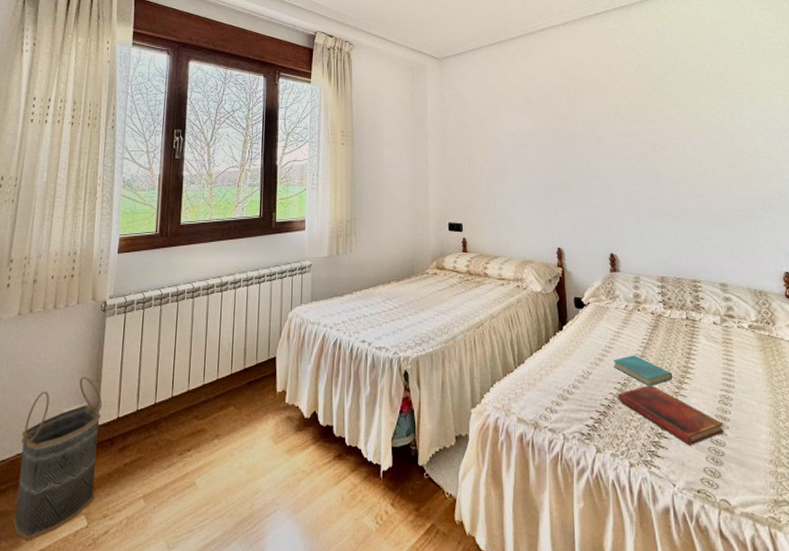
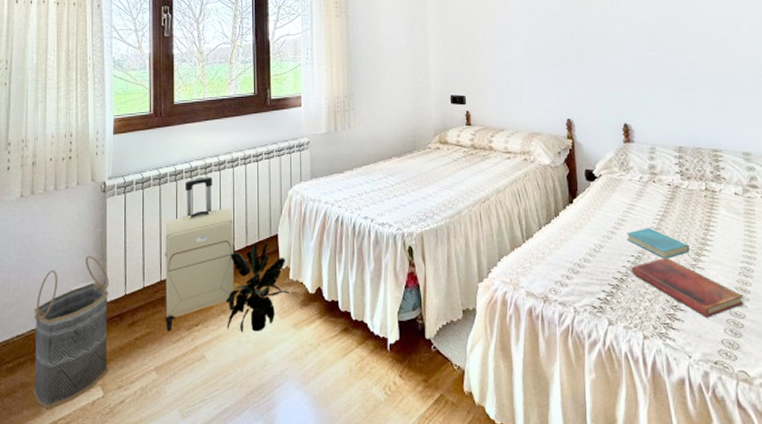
suitcase: none [157,297,233,457] -> present [165,176,236,332]
potted plant: none [219,364,285,459] -> present [226,241,289,333]

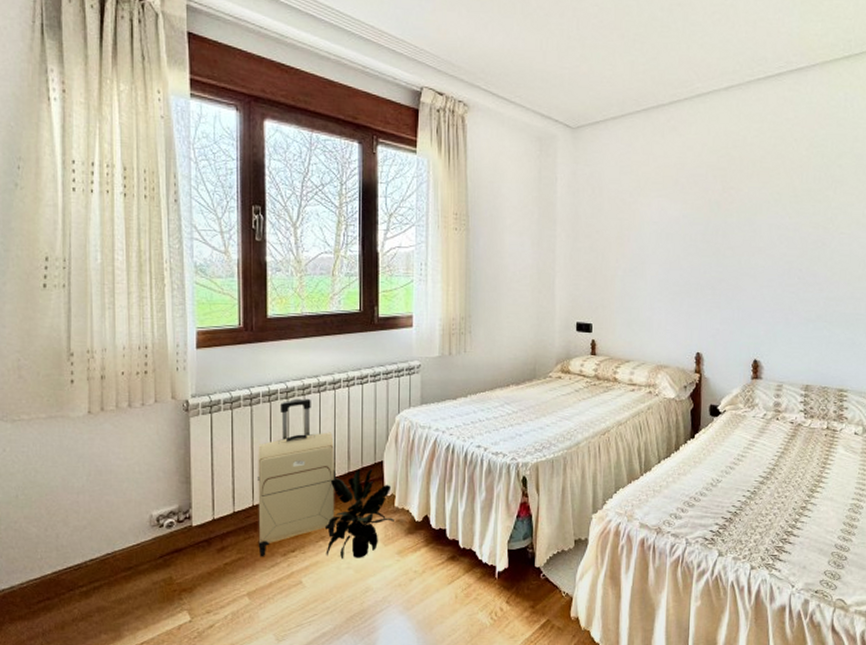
basket: present [32,256,110,409] -> none [109,478,196,633]
book: present [626,228,690,259] -> none [744,464,805,495]
diary: present [631,258,744,318] -> none [745,493,851,550]

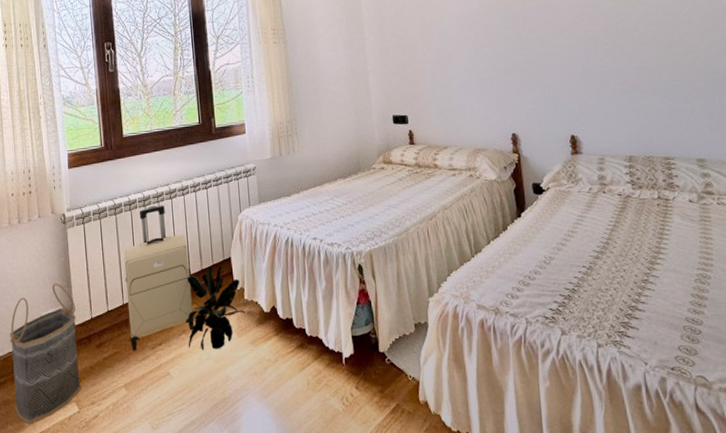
basket: none [109,478,196,633] -> present [9,283,82,424]

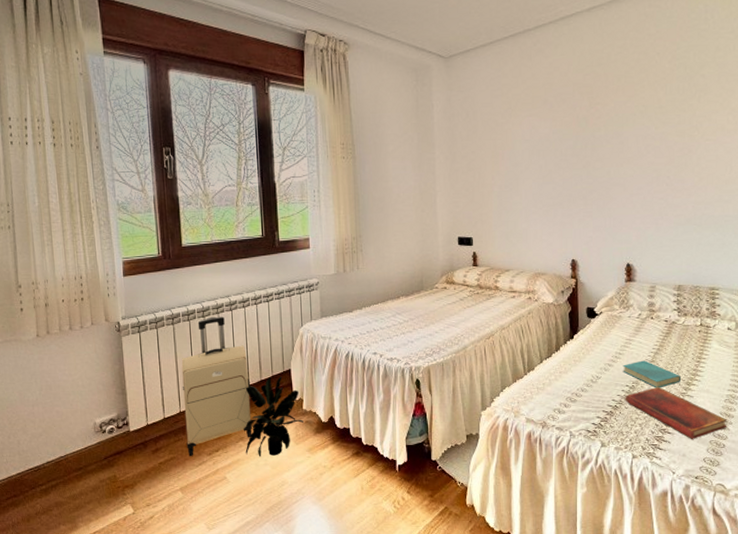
basket: present [9,283,82,424] -> none [61,390,137,524]
book: none [577,238,644,269] -> present [623,360,682,388]
diary: none [583,267,702,325] -> present [625,387,728,439]

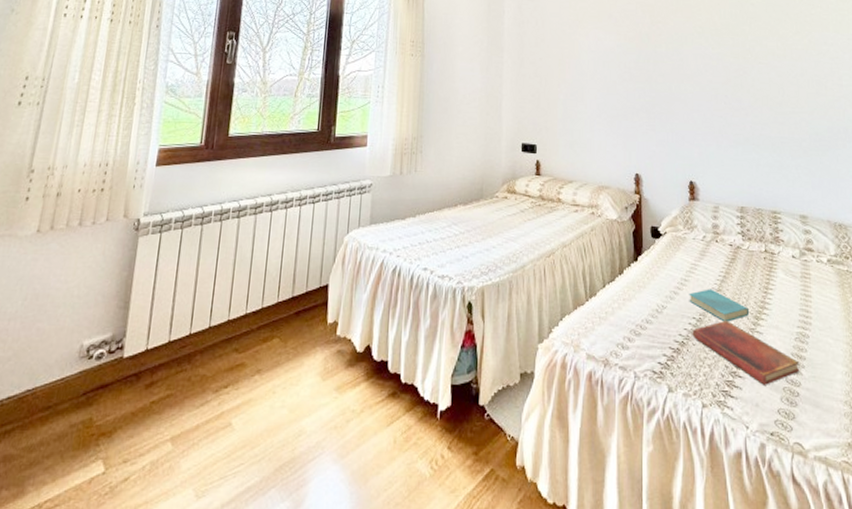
suitcase: present [181,316,252,457] -> none [189,217,281,394]
potted plant: present [245,376,303,457] -> none [260,292,335,397]

